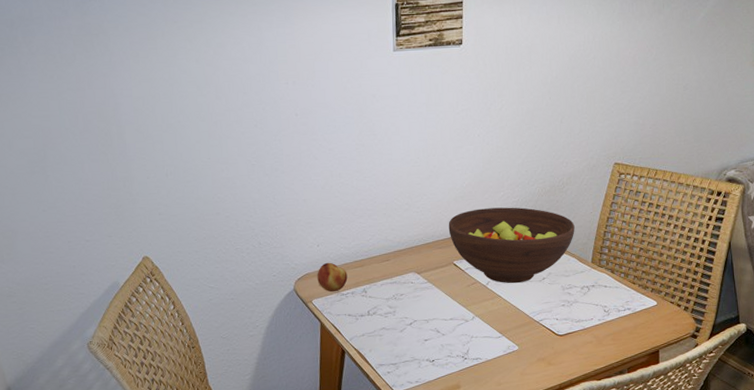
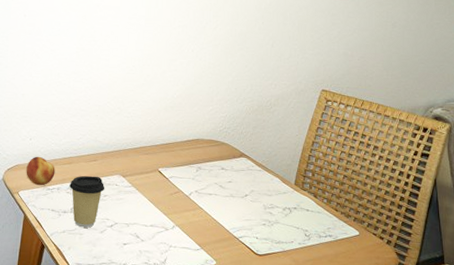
coffee cup: none [364,276,401,329] -> present [69,175,105,228]
fruit bowl: present [448,207,575,284] -> none [156,120,280,198]

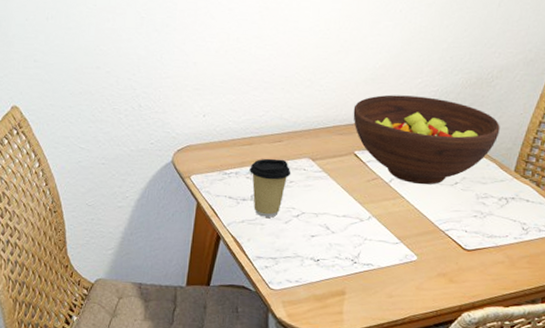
fruit: present [26,156,55,186] -> none [199,135,233,170]
fruit bowl: none [156,120,280,198] -> present [353,94,500,185]

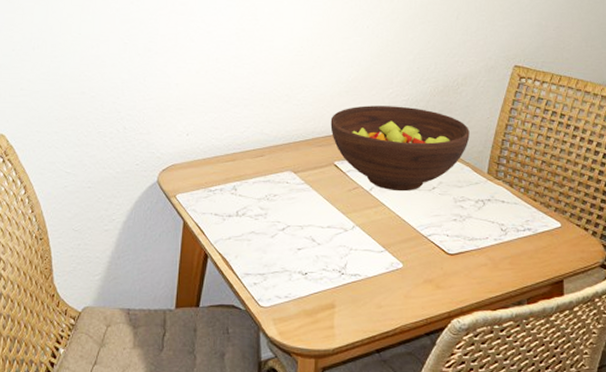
coffee cup: present [250,158,291,218] -> none [234,173,275,233]

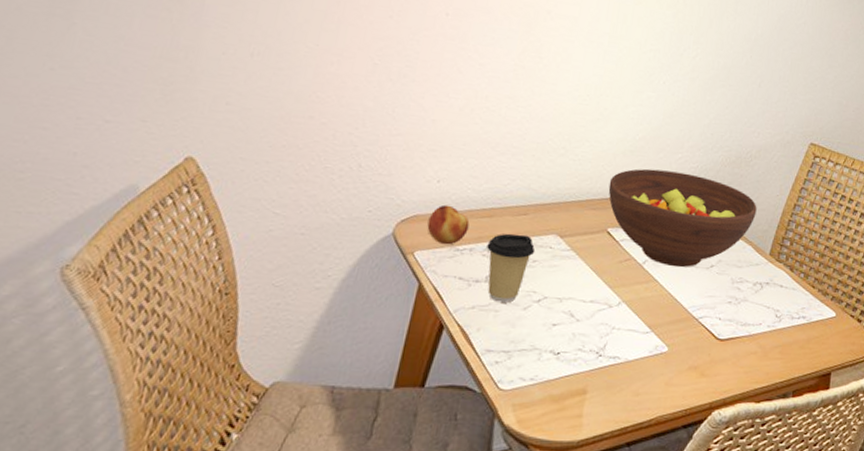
fruit: none [184,154,217,187] -> present [427,204,470,245]
coffee cup: none [234,173,275,233] -> present [487,233,536,303]

